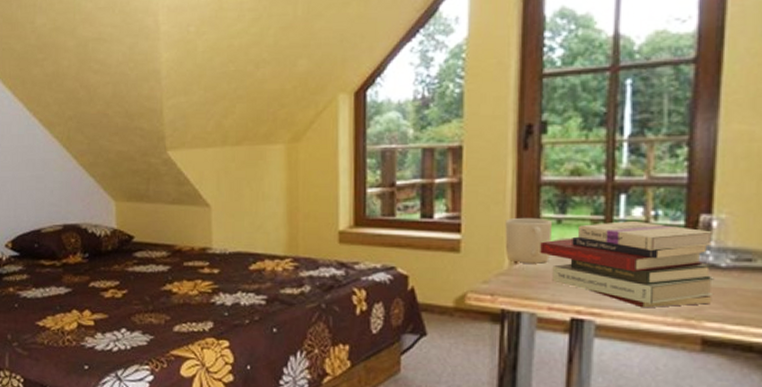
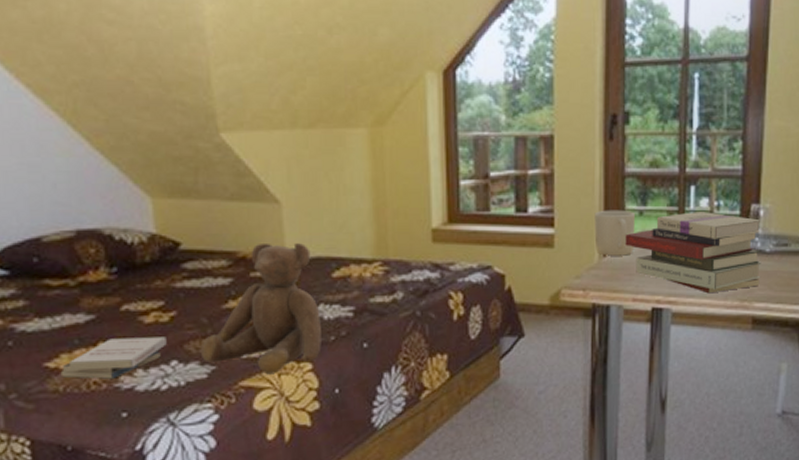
books: none [46,307,119,338] -> present [60,337,167,379]
teddy bear: none [144,239,238,347] -> present [201,243,322,373]

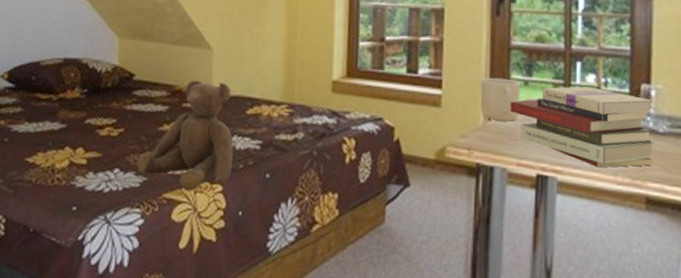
books: present [60,337,167,379] -> none [35,145,114,177]

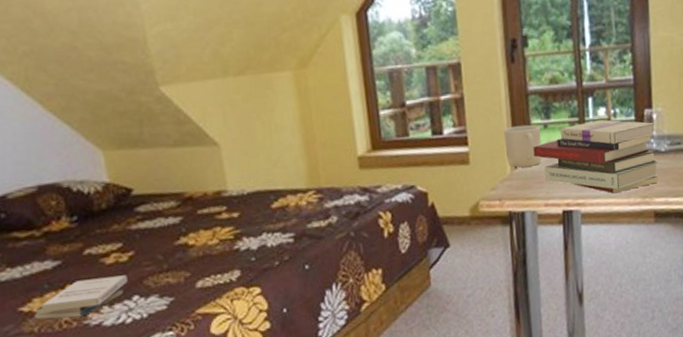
books: none [35,145,114,177] -> present [34,275,128,320]
teddy bear: present [138,81,234,190] -> none [159,180,268,300]

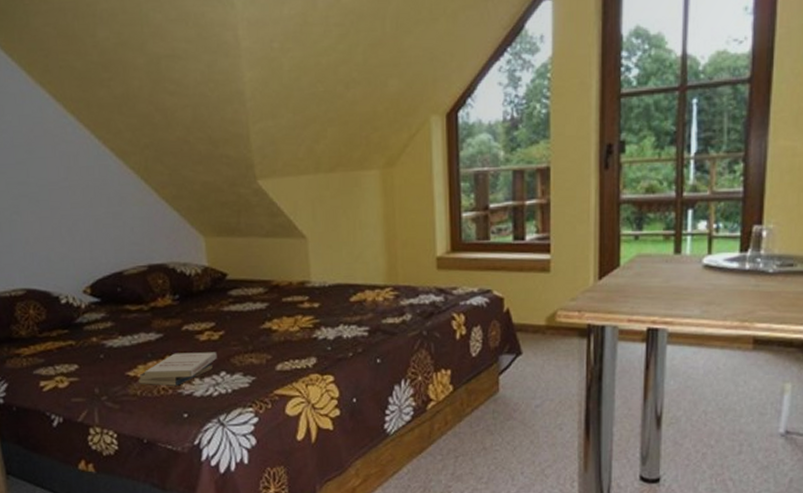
mug: present [503,124,541,168] -> none [590,235,630,279]
books: present [533,120,659,194] -> none [620,234,764,314]

